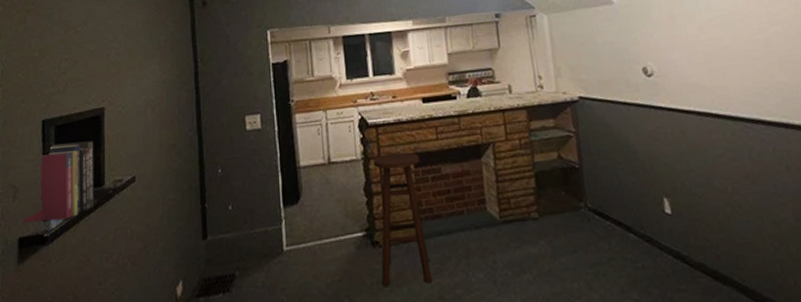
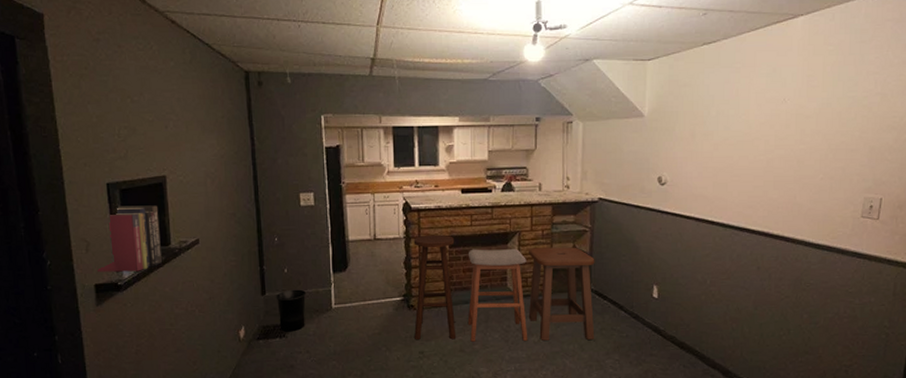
waste bin: none [219,229,254,285] -> present [276,289,307,332]
stool: none [436,162,521,285] -> present [467,248,528,342]
stool: none [507,156,604,279] -> present [528,247,595,340]

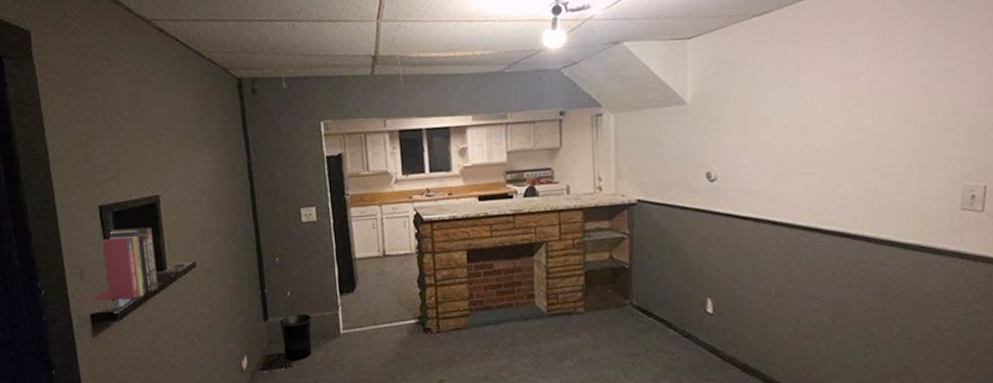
bar stool: present [413,234,457,340] -> none [427,248,480,367]
stool: present [467,248,528,342] -> none [488,260,562,368]
stool: present [528,247,595,340] -> none [558,257,640,365]

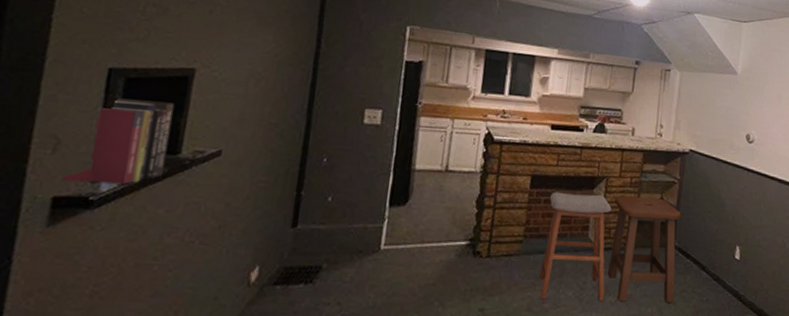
waste bin: present [279,314,312,361] -> none [307,223,351,277]
stool: none [488,260,562,368] -> present [539,191,612,301]
stool: none [558,257,640,365] -> present [607,195,681,302]

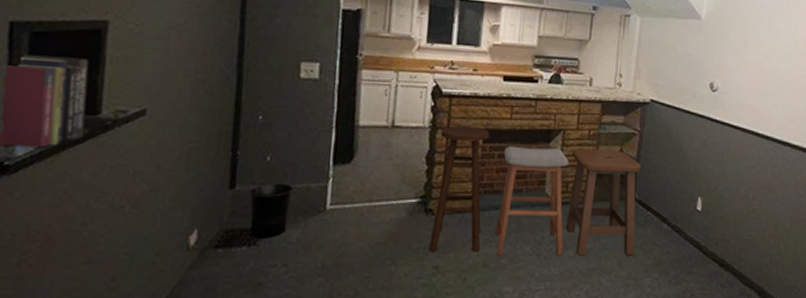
waste bin: none [307,223,351,277] -> present [249,183,294,239]
bar stool: none [476,171,538,296] -> present [429,125,490,253]

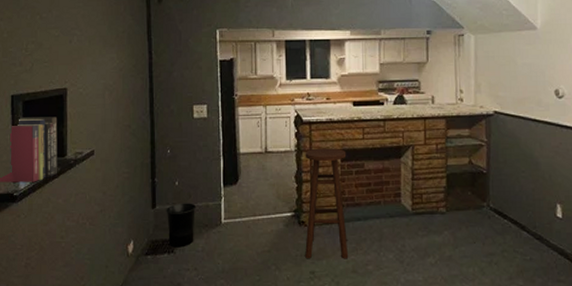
stool: present [495,146,569,255] -> none [360,162,425,262]
stool: present [565,149,642,255] -> none [423,162,496,262]

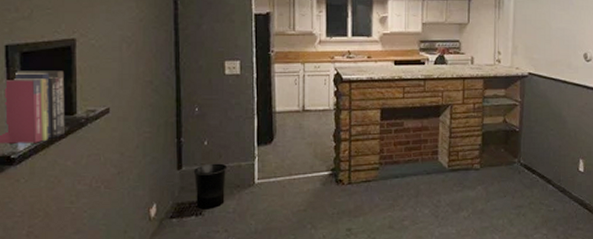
bar stool: present [305,148,349,259] -> none [342,107,386,216]

